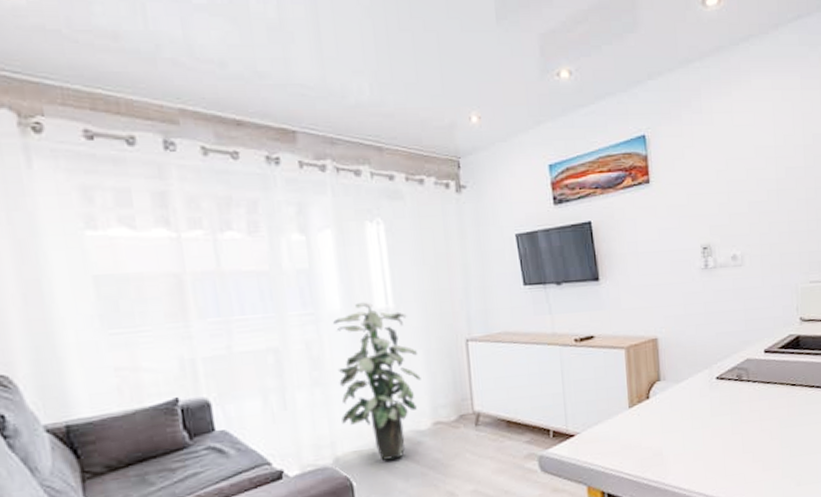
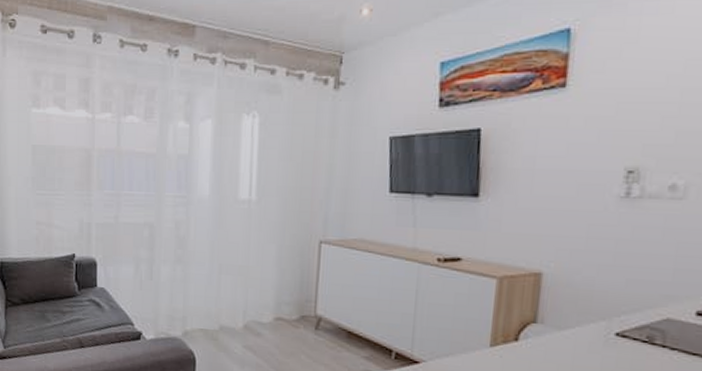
indoor plant: present [333,302,421,460] -> none [195,191,270,345]

